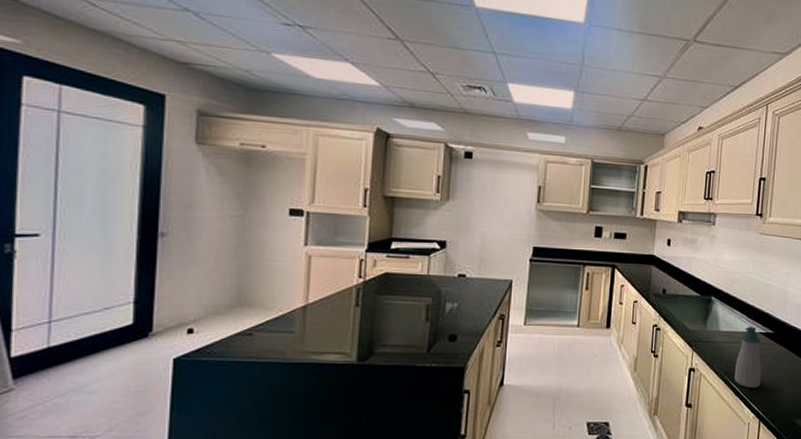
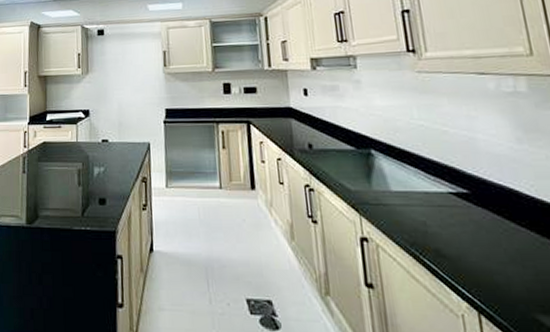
soap bottle: present [734,326,762,389] -> none [422,184,467,267]

